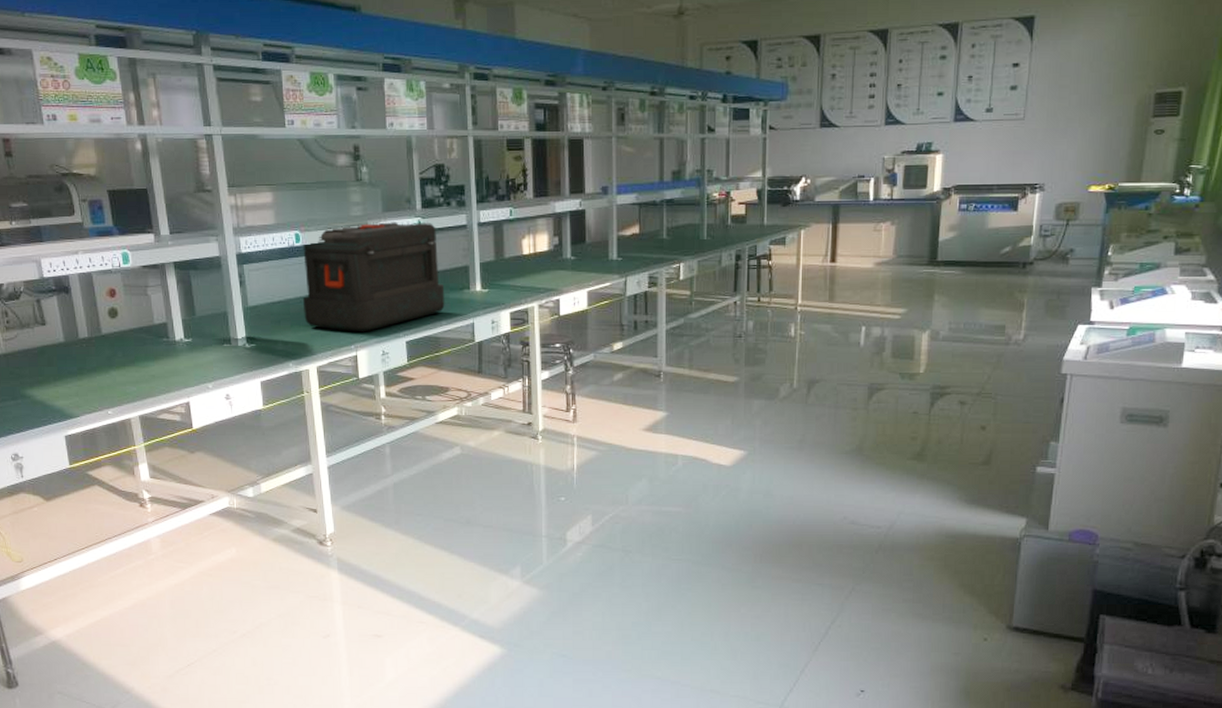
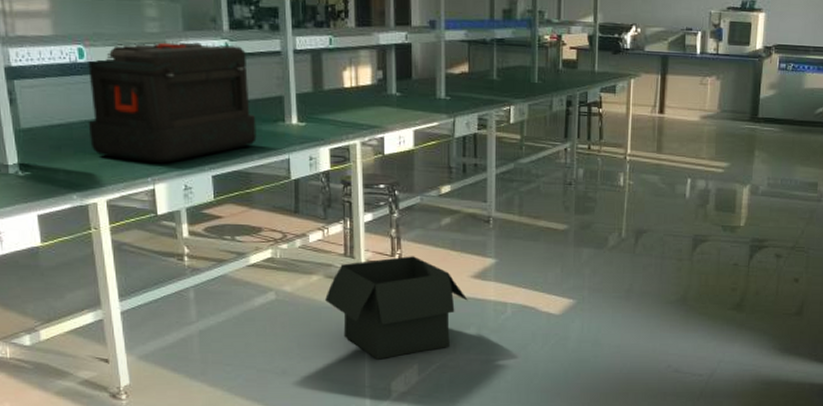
box: none [504,411,640,510] -> present [324,256,468,360]

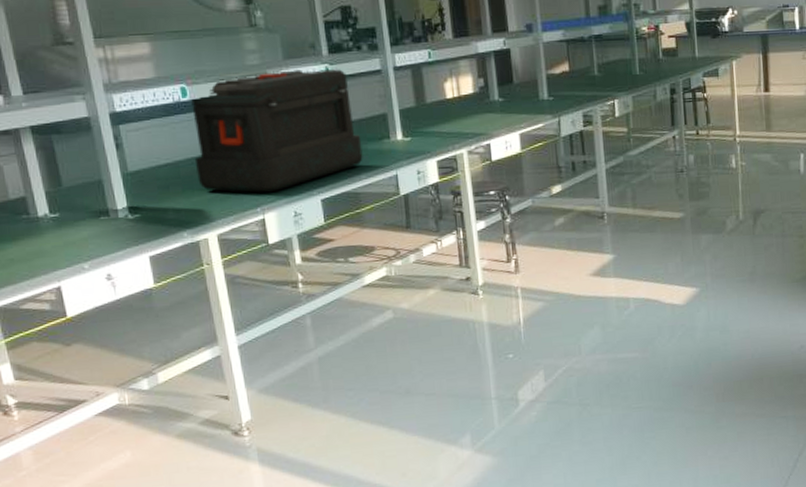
box: present [324,256,468,360] -> none [443,260,589,370]

